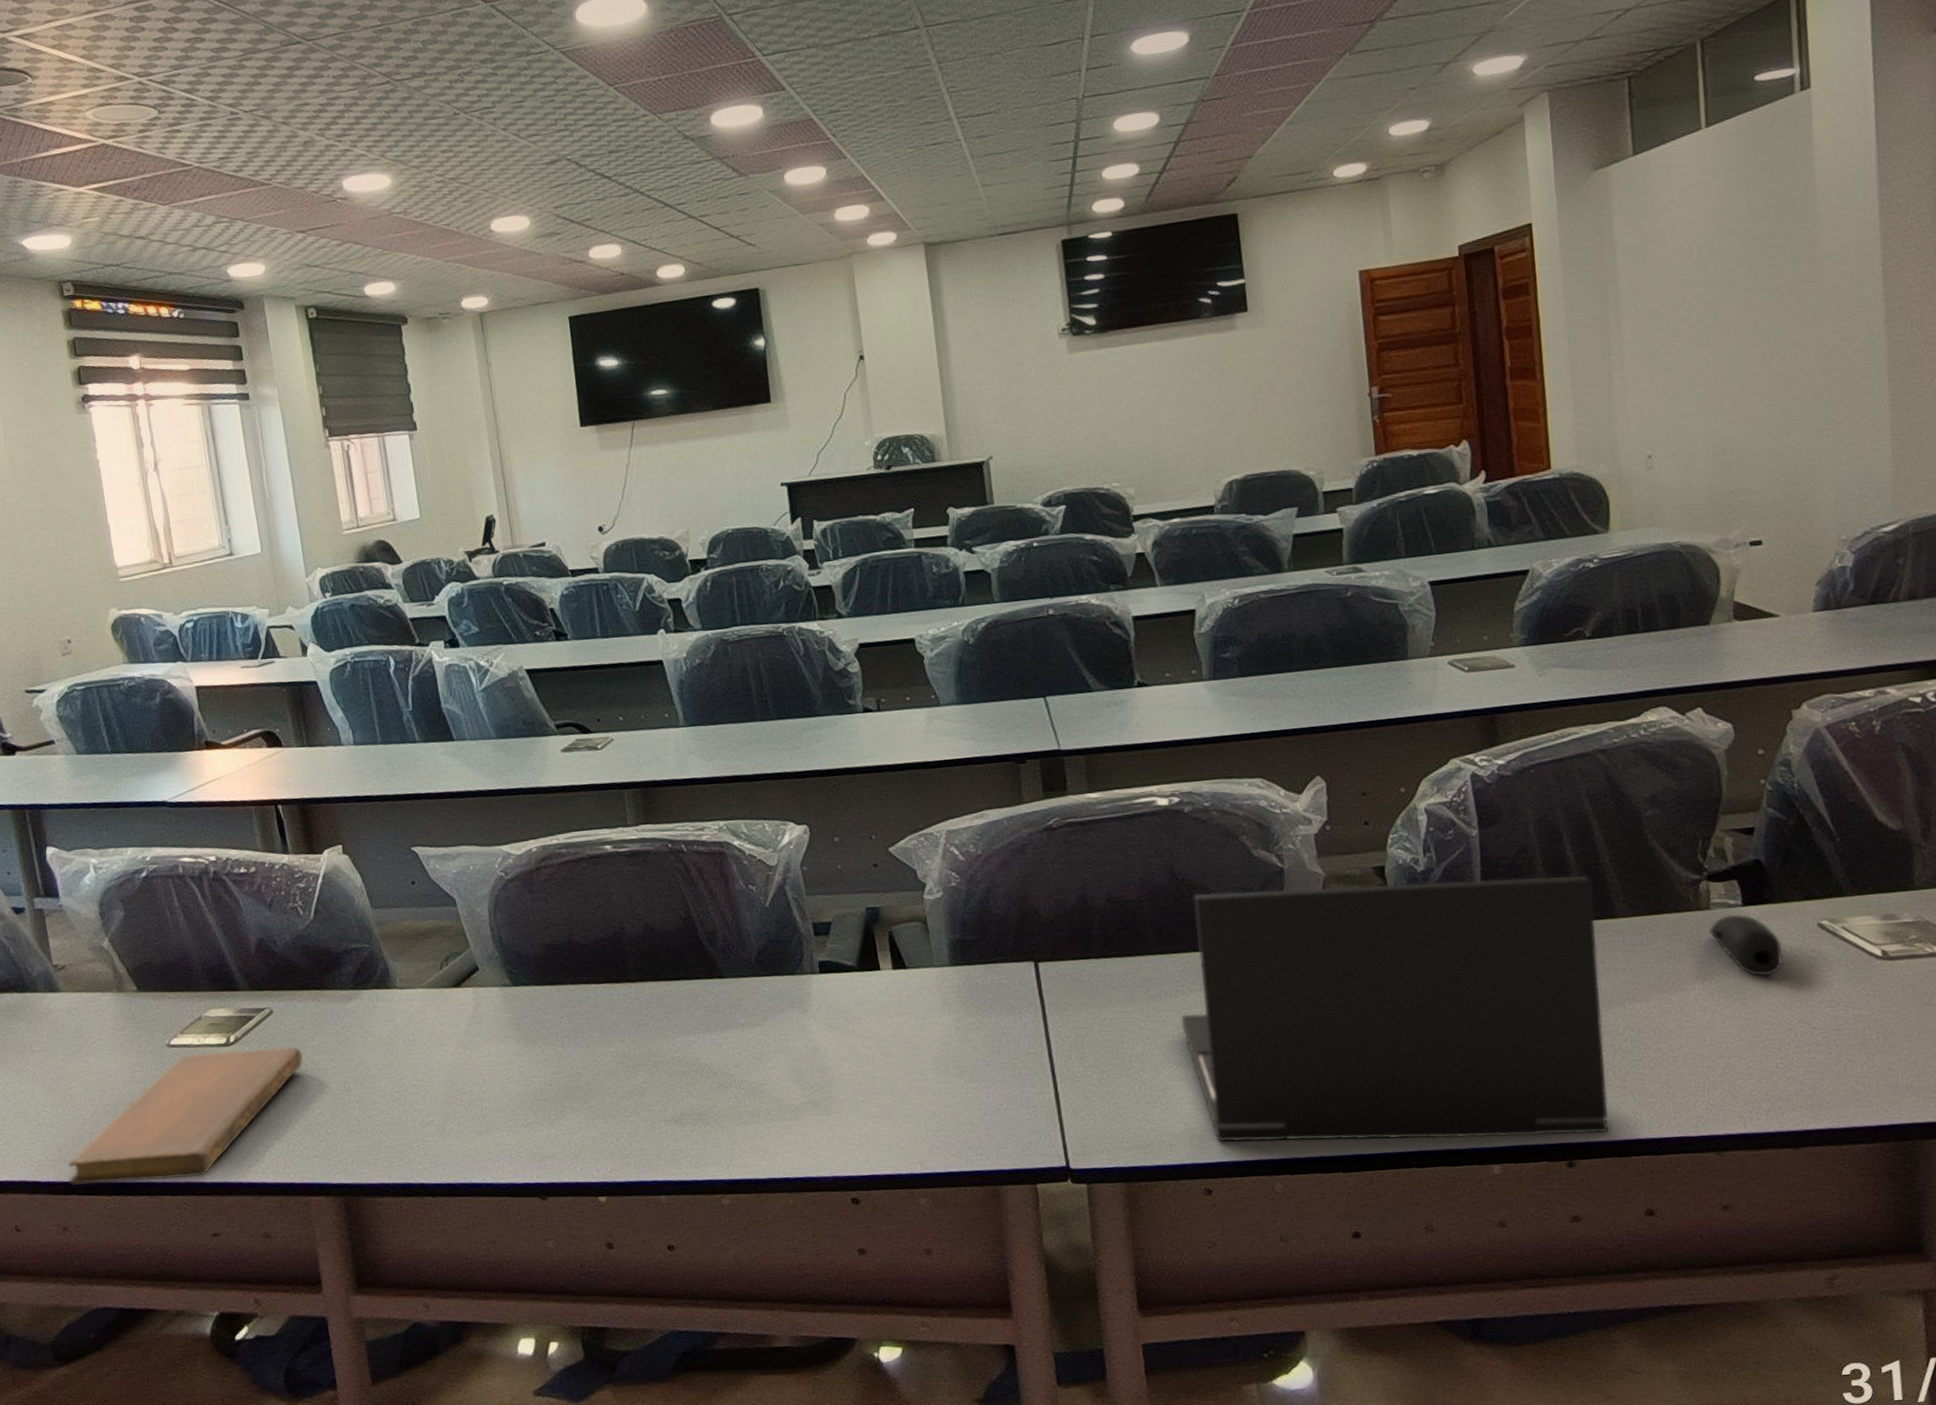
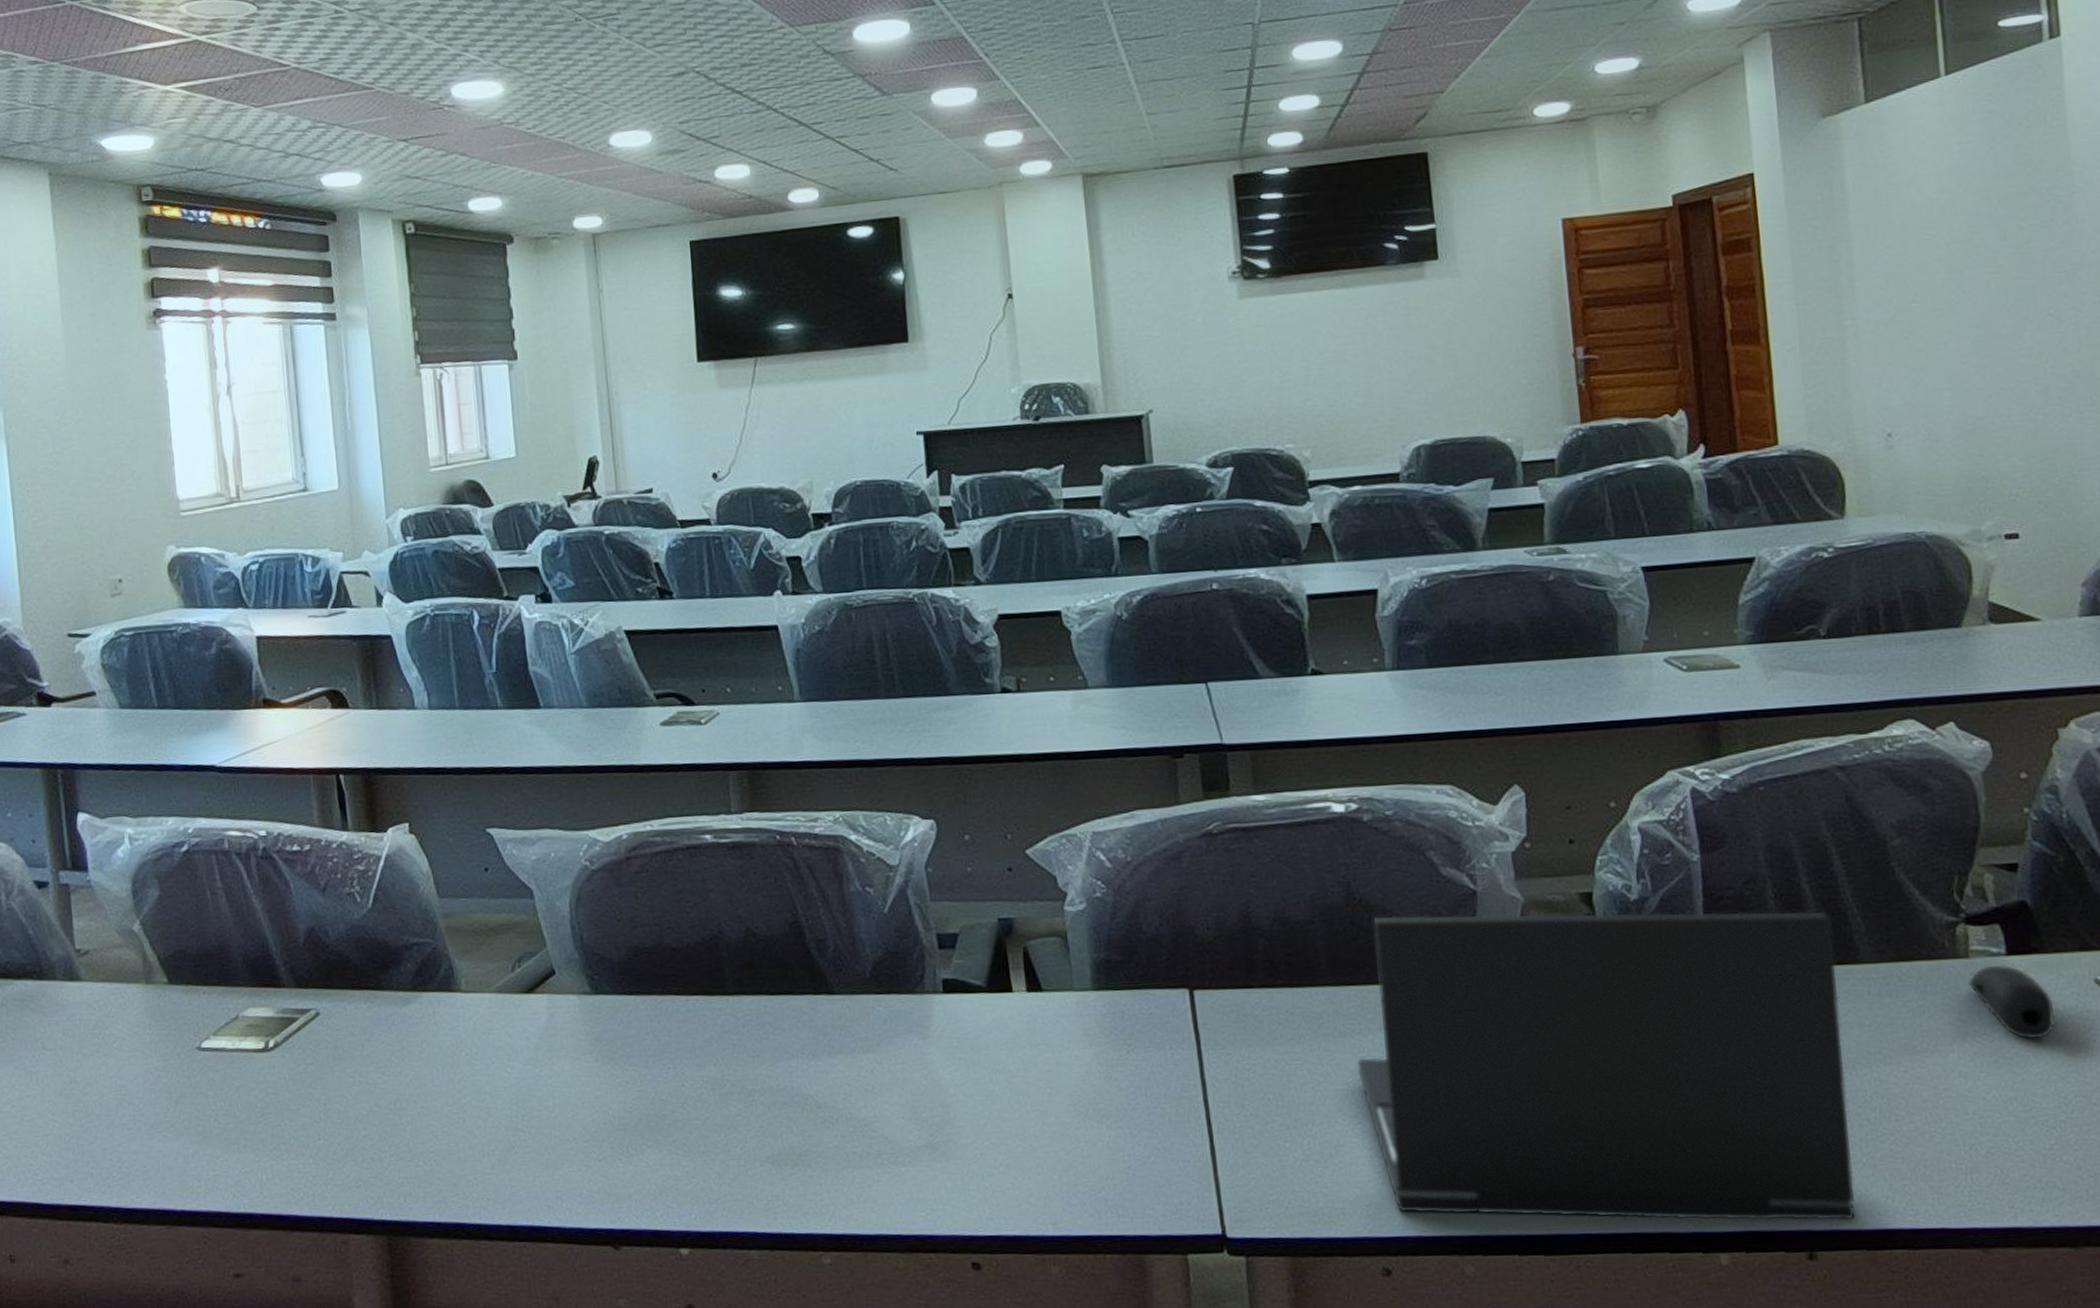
notebook: present [68,1046,304,1186] -> none [75,1055,351,1211]

